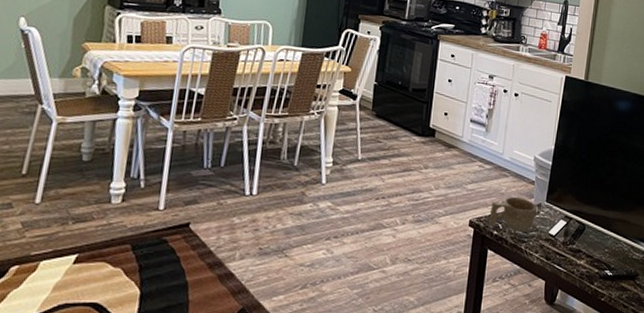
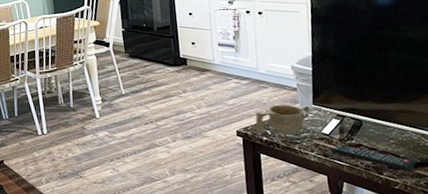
remote control: none [553,248,622,284] -> present [330,144,416,172]

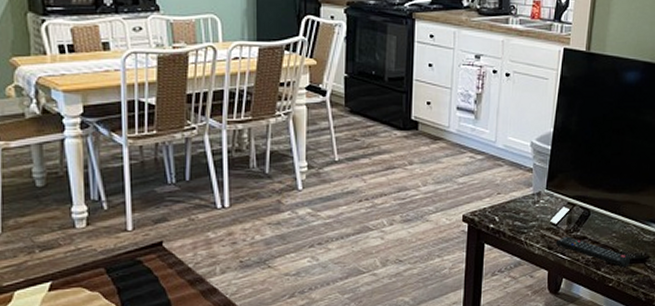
cup: present [255,104,305,136] -> none [484,187,536,224]

